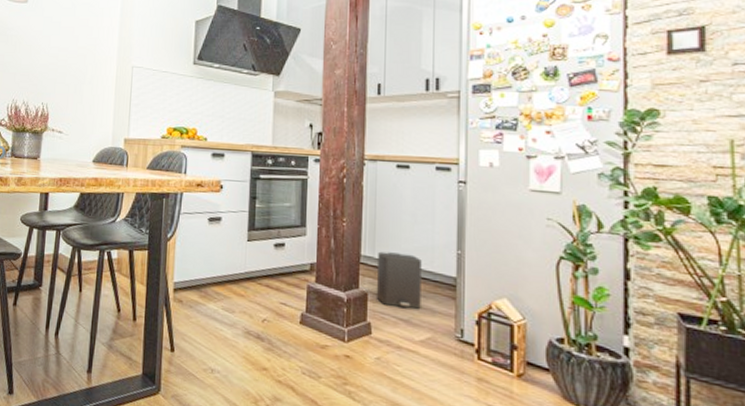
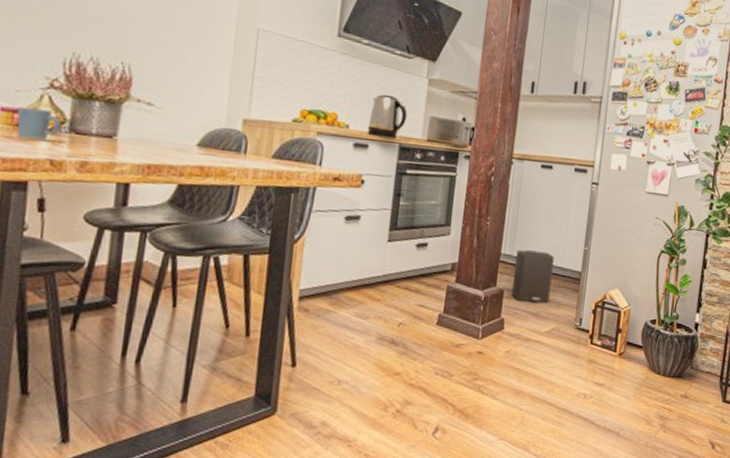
kettle: none [222,109,257,148] -> present [366,94,407,139]
toaster: none [275,124,320,153] -> present [425,115,472,149]

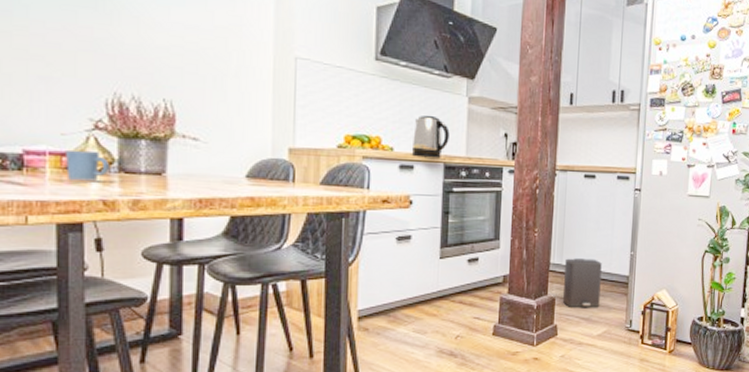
toaster: present [425,115,472,149] -> none [469,133,514,164]

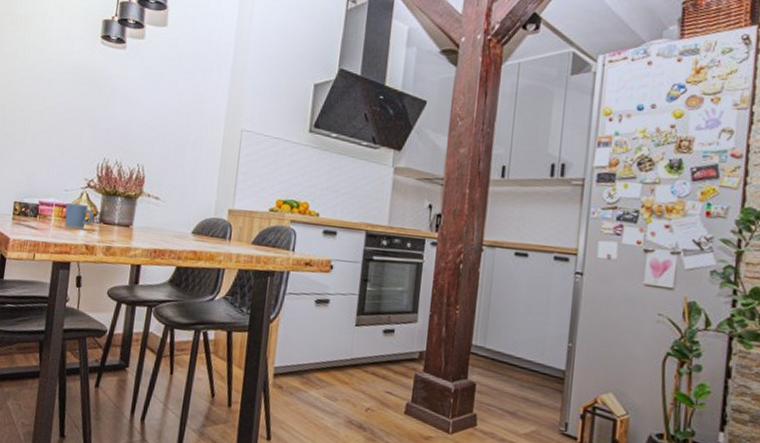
kettle: present [411,115,450,158] -> none [335,183,374,226]
pedal bin: present [563,258,602,307] -> none [485,341,532,402]

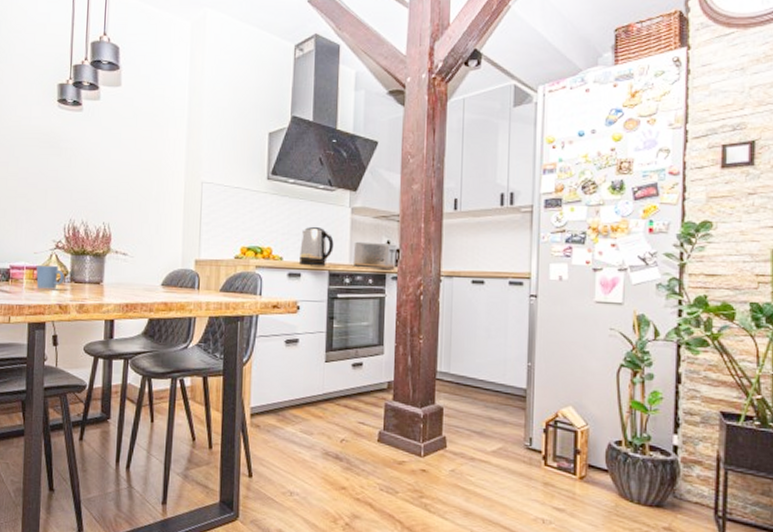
kettle: none [335,183,374,226] -> present [298,226,334,266]
toaster: none [391,203,439,236] -> present [353,241,397,270]

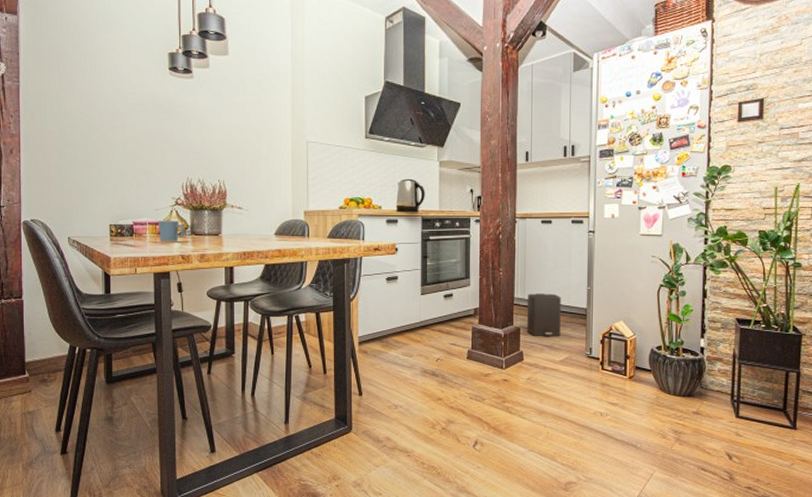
toaster: present [353,241,397,270] -> none [442,190,479,214]
pedal bin: none [452,367,494,421] -> present [527,293,561,336]

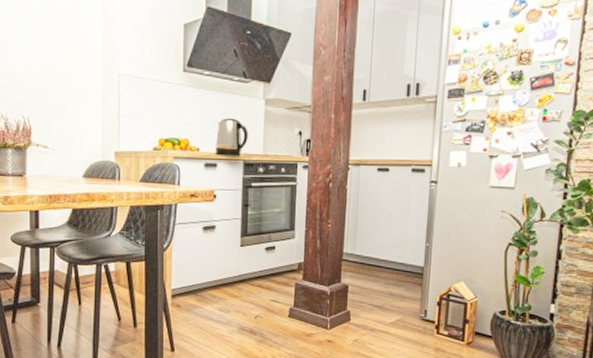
pedal bin: present [527,293,561,336] -> none [356,248,396,296]

